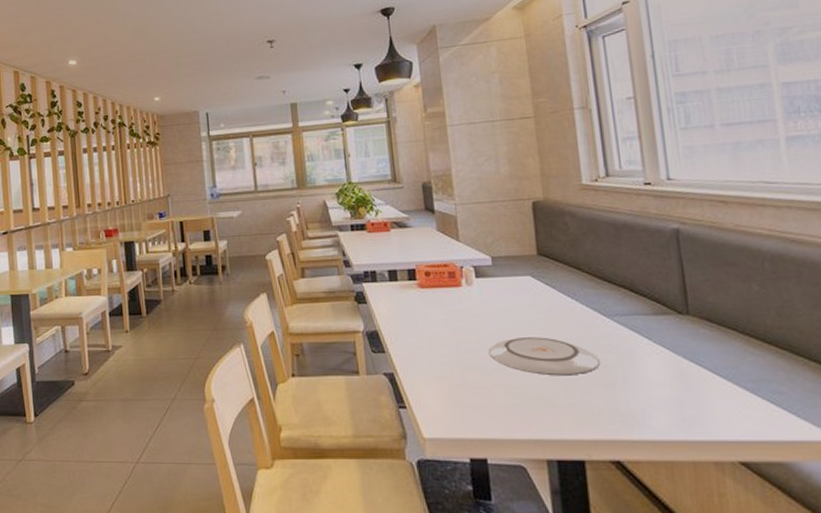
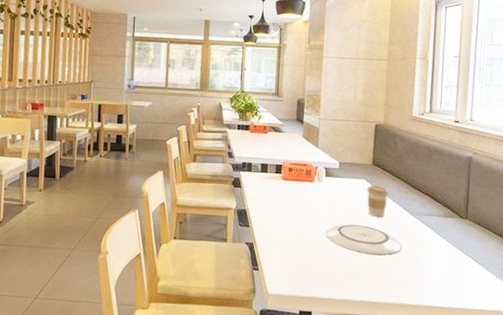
coffee cup: none [535,281,568,323] -> present [367,185,388,217]

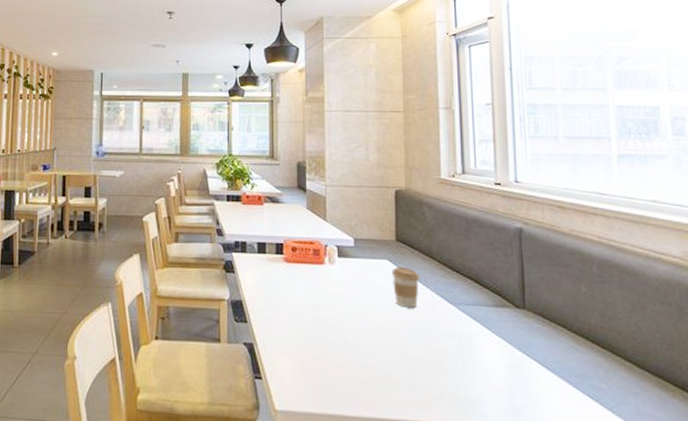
plate: present [325,224,402,255] -> none [343,318,443,358]

